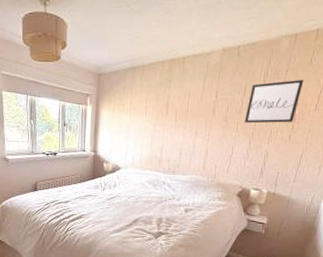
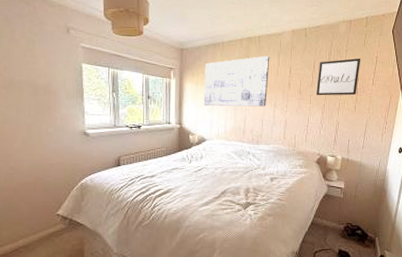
wall art: none [119,78,194,135] -> present [203,55,270,107]

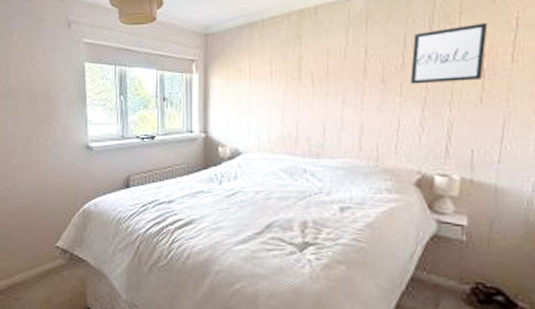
wall art: present [203,55,270,107] -> none [237,32,333,108]

